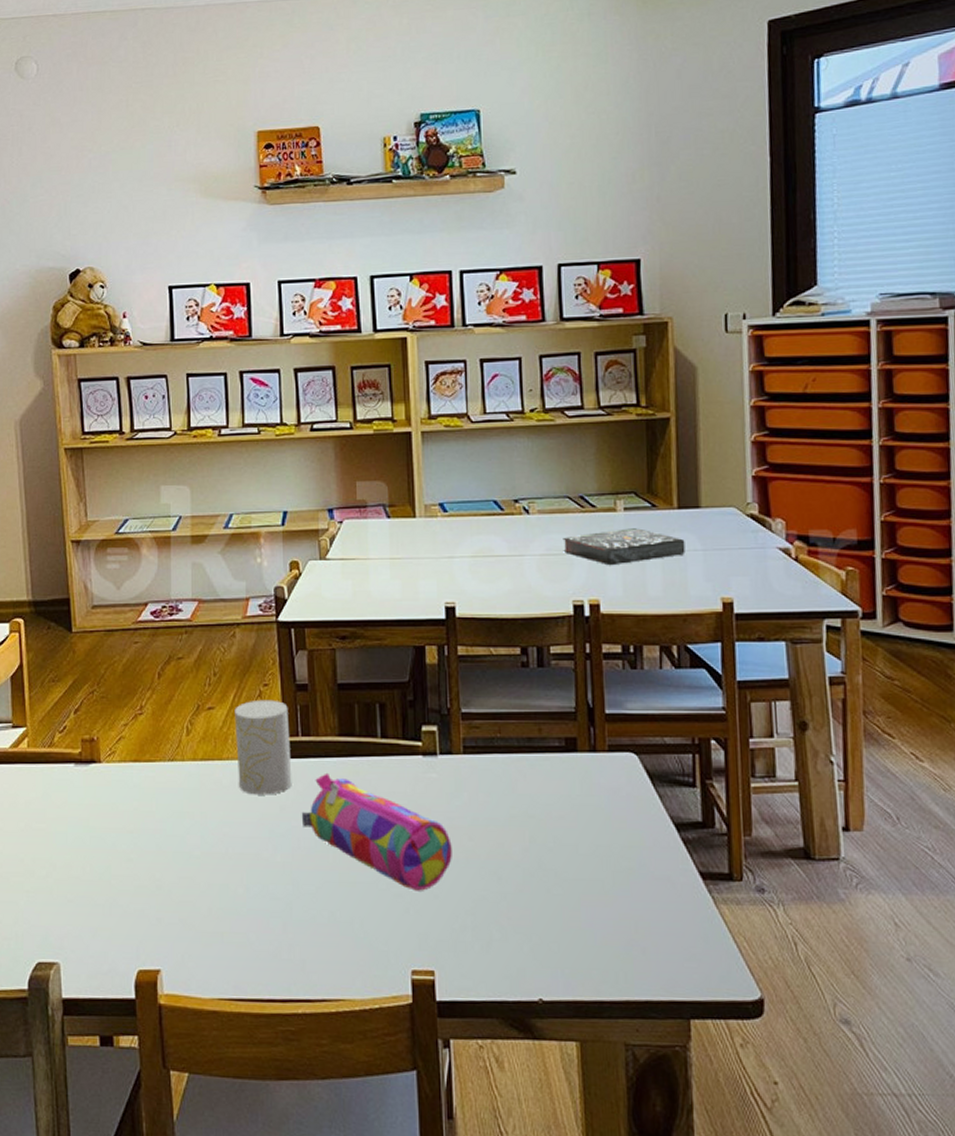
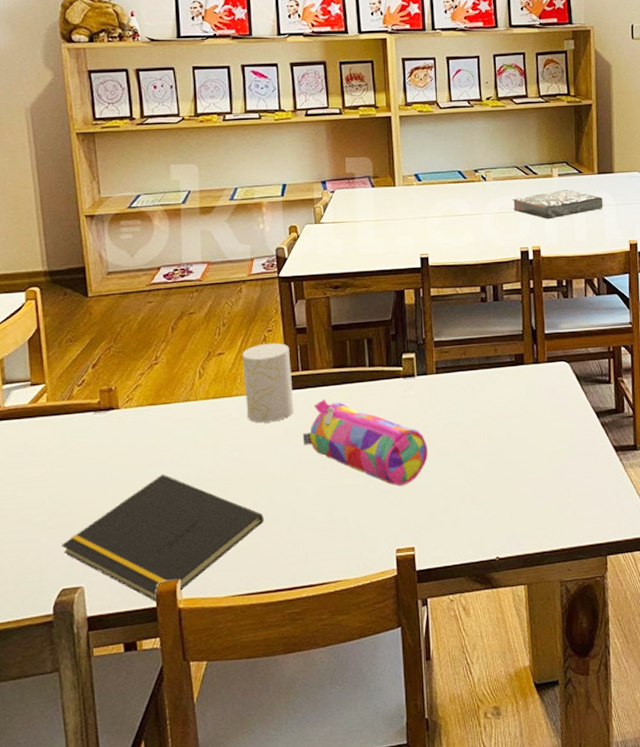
notepad: none [39,843,255,995] -> present [62,474,264,603]

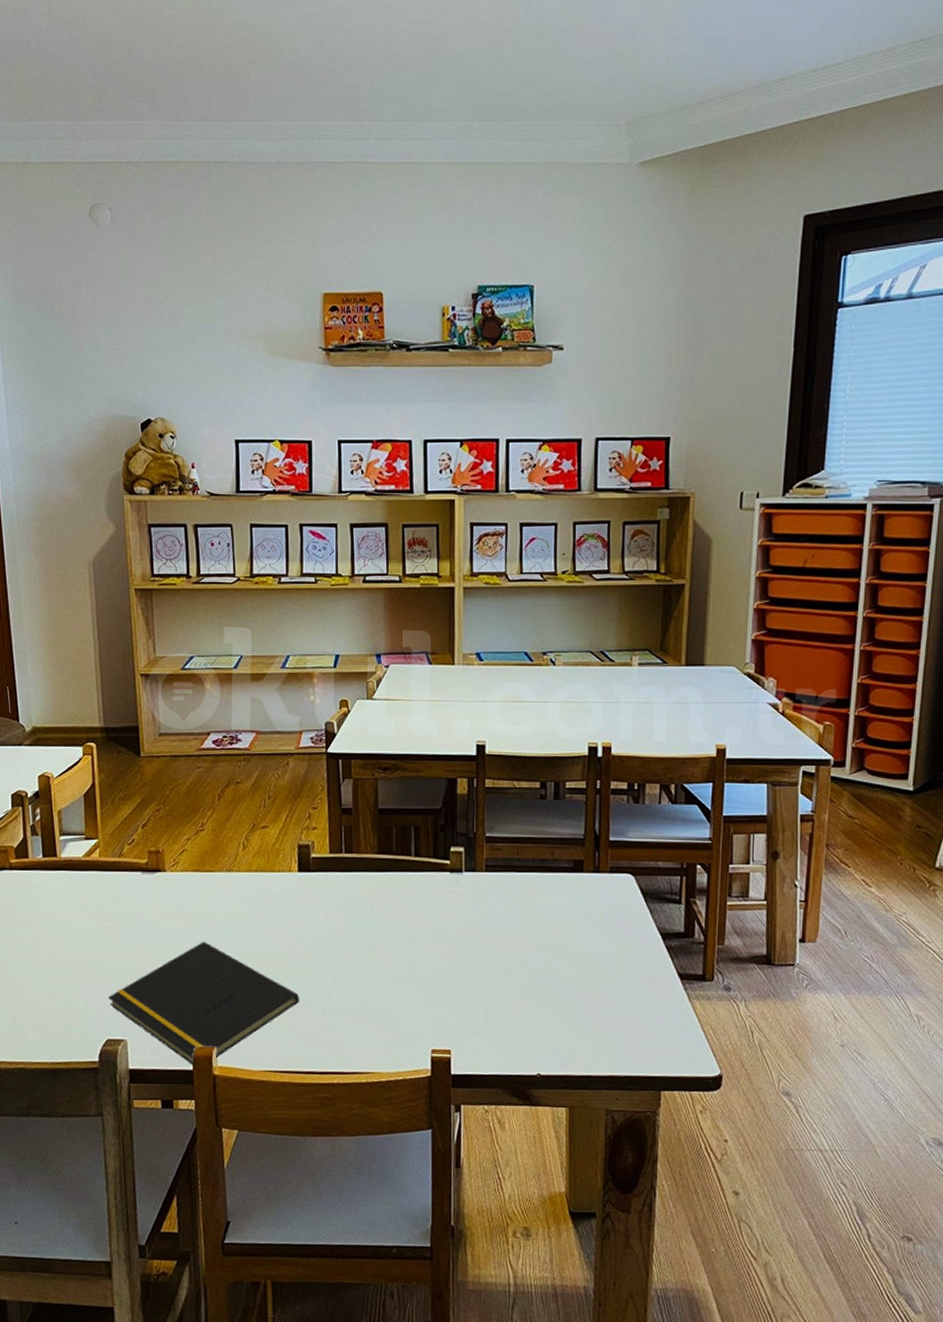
cup: present [242,342,294,423] -> none [286,820,335,903]
pencil case: present [302,399,428,486] -> none [342,884,471,985]
book: present [512,190,603,220] -> none [583,681,689,714]

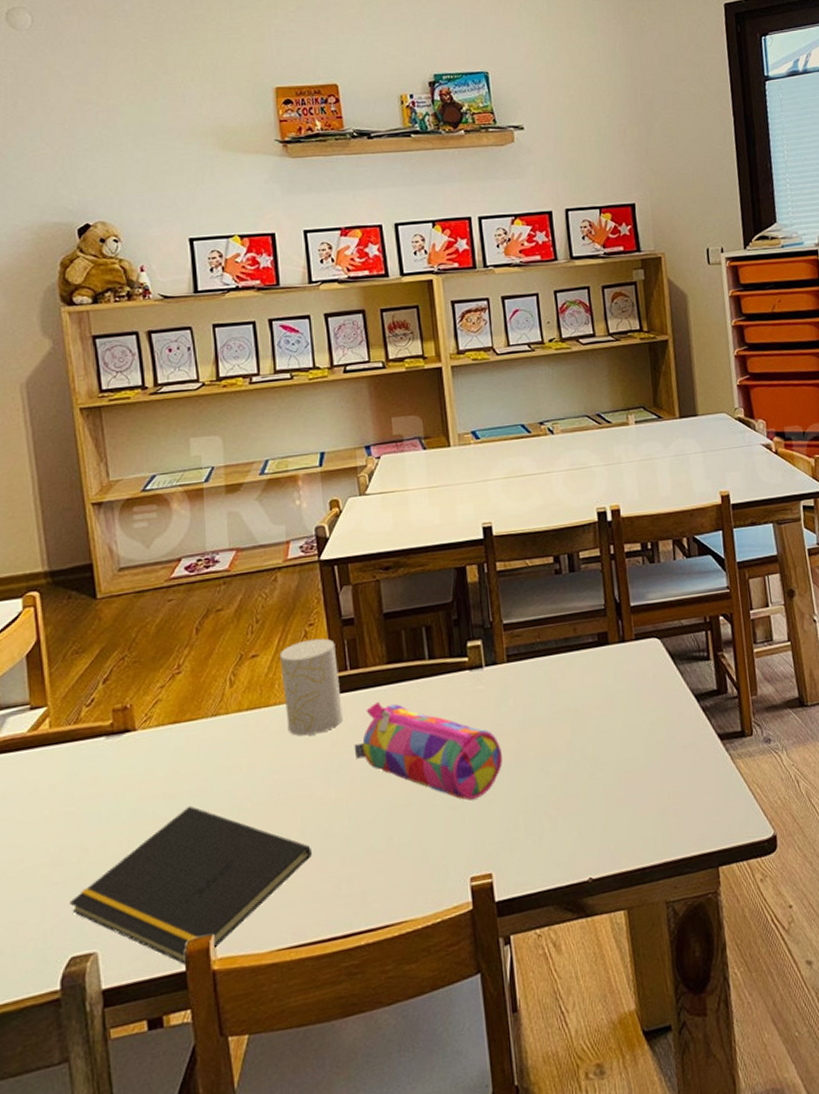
cup: none [286,820,335,903] -> present [279,638,343,736]
pencil case: none [342,884,471,985] -> present [354,701,503,801]

